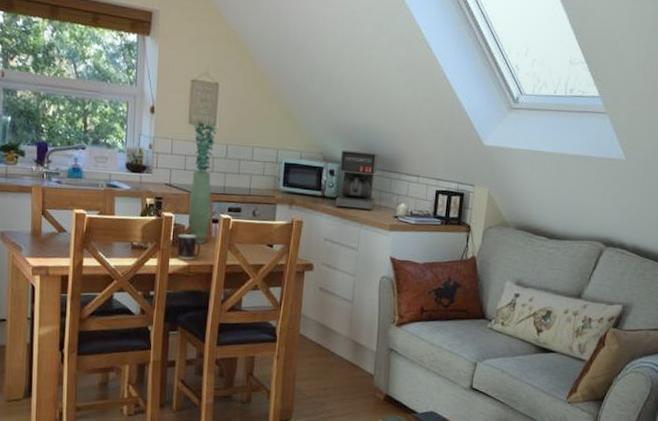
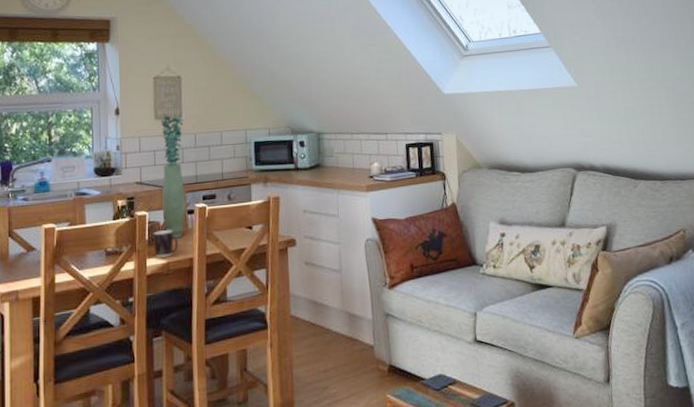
coffee maker: present [335,150,379,211] -> none [308,118,349,178]

